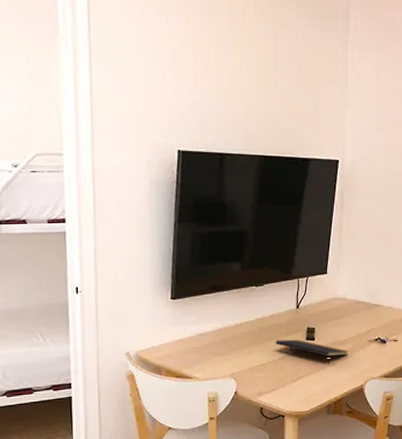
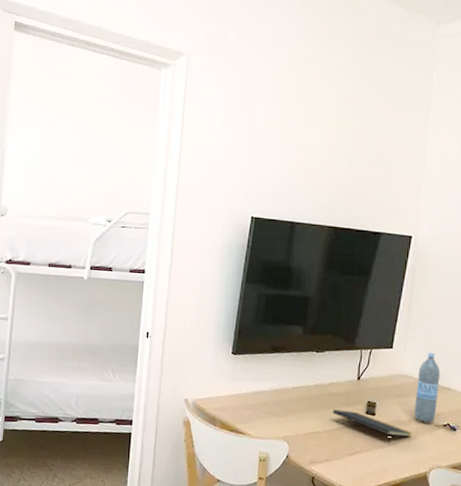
water bottle: none [350,273,370,340] -> present [414,352,440,423]

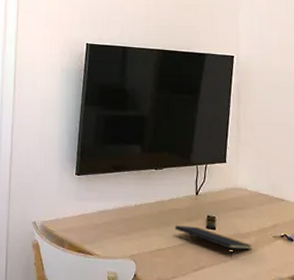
water bottle: present [414,352,440,423] -> none [252,164,273,235]

